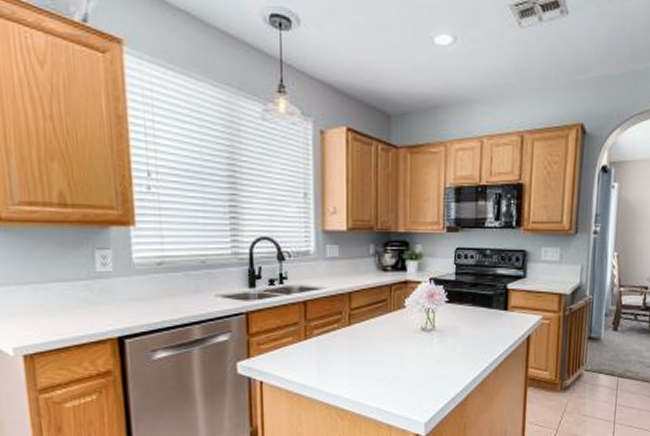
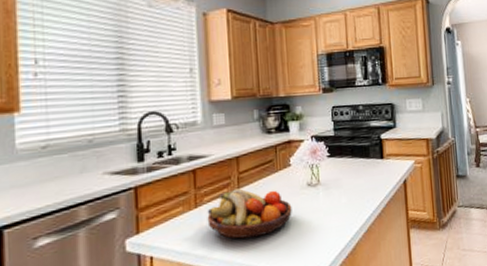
fruit bowl: none [316,325,403,376] -> present [207,188,292,239]

